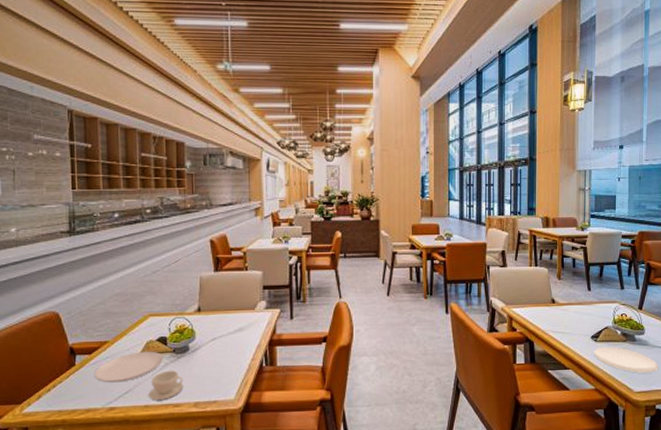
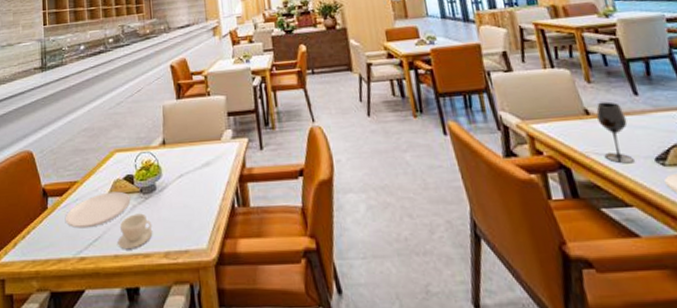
wineglass: none [558,294,579,340] -> present [596,101,634,164]

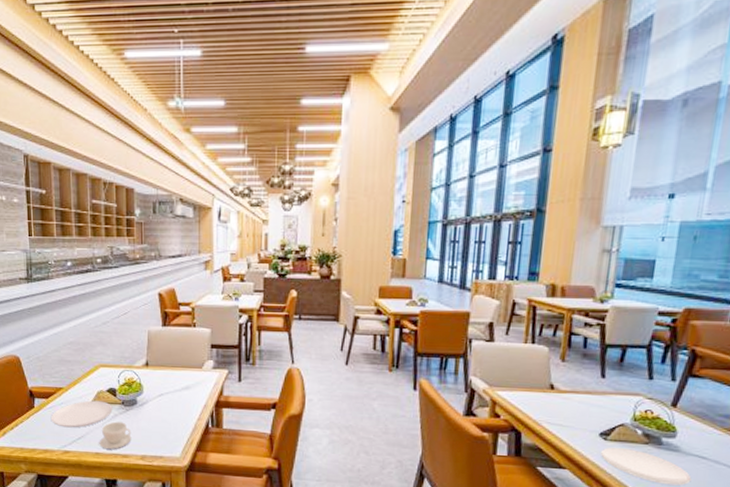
wineglass: present [596,101,634,164] -> none [555,380,587,435]

